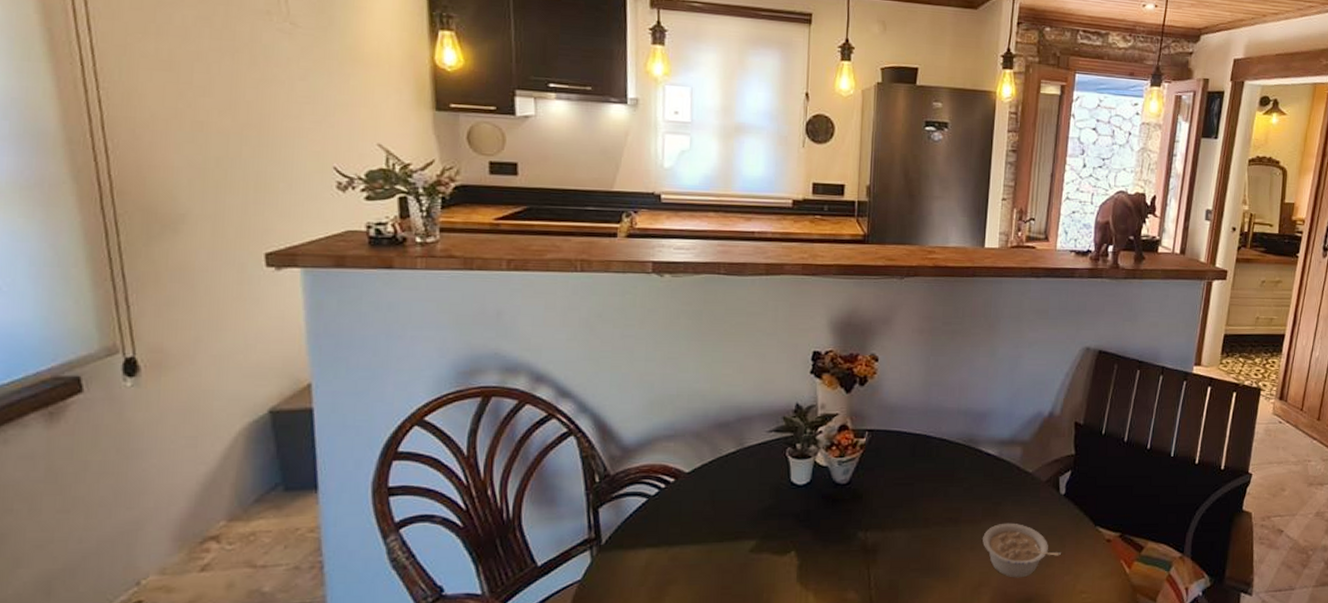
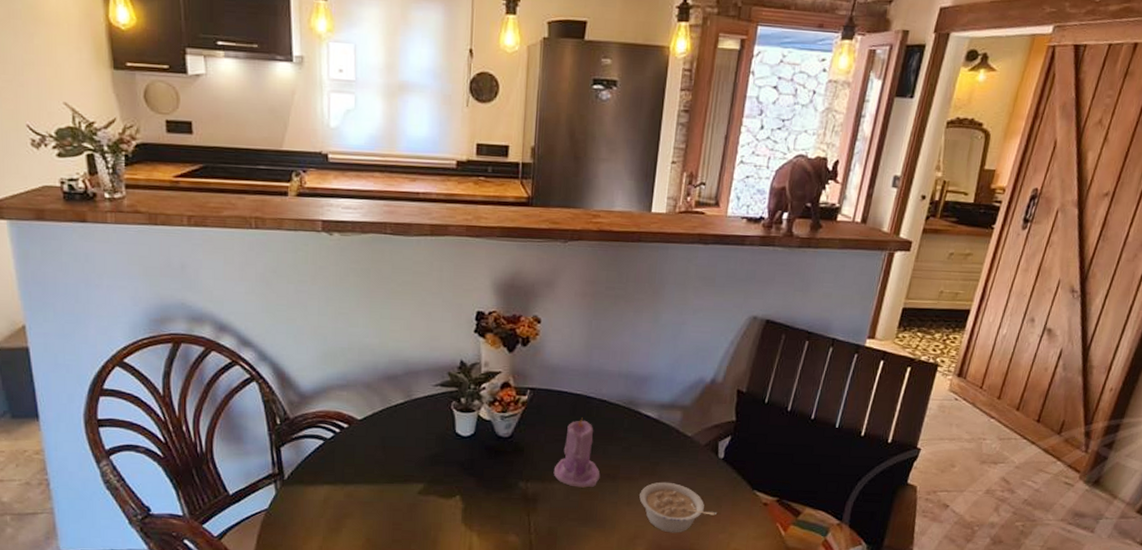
candle: none [893,459,942,534] -> present [553,418,601,488]

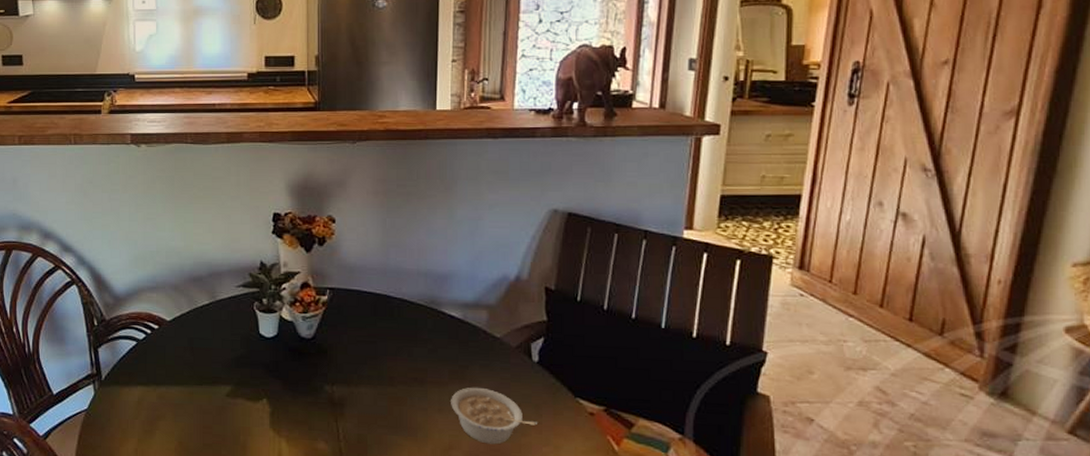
candle: present [553,418,601,488] -> none [358,318,407,392]

